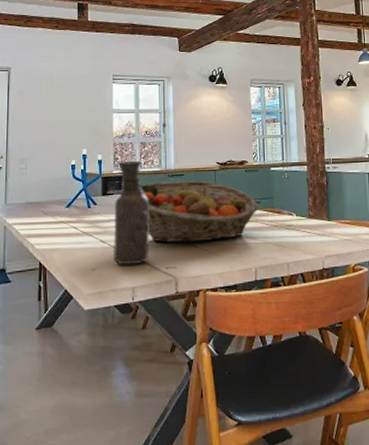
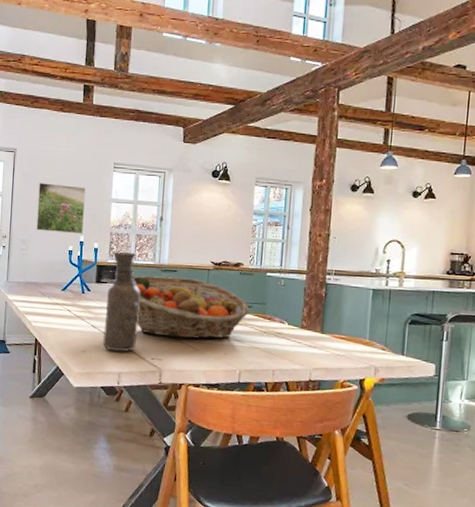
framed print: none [35,99,85,148] -> present [36,183,86,235]

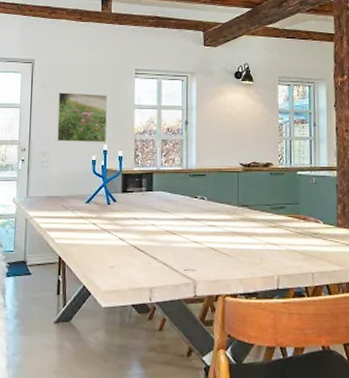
vase: present [102,252,140,352] -> none [131,158,169,265]
fruit basket: present [132,275,251,339] -> none [159,182,284,246]

